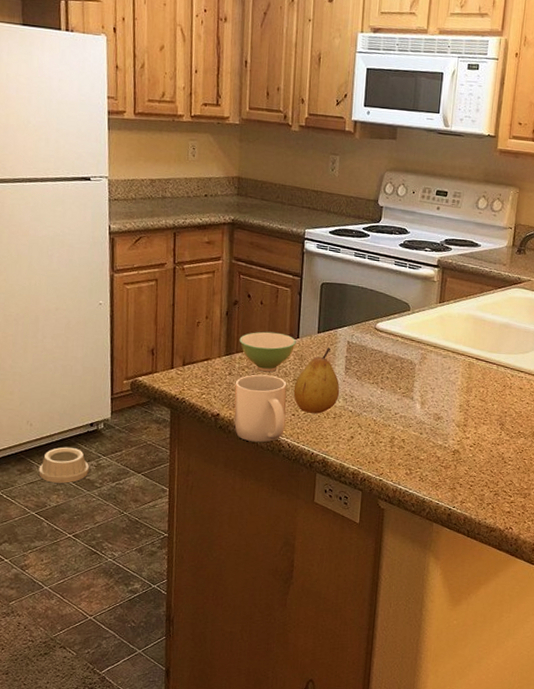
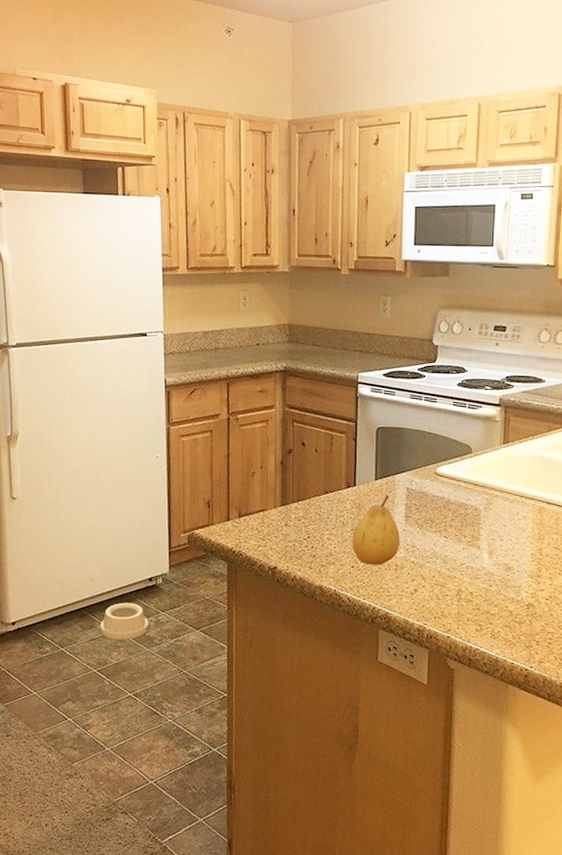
mug: present [234,374,287,443] -> none [291,524,345,597]
bowl: present [239,331,296,373] -> none [294,480,353,523]

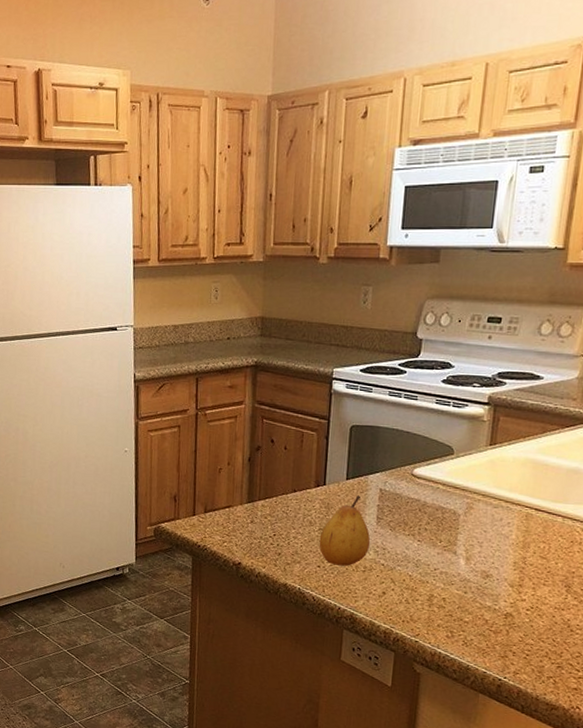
pet bowl: present [100,602,149,640] -> none [70,589,115,625]

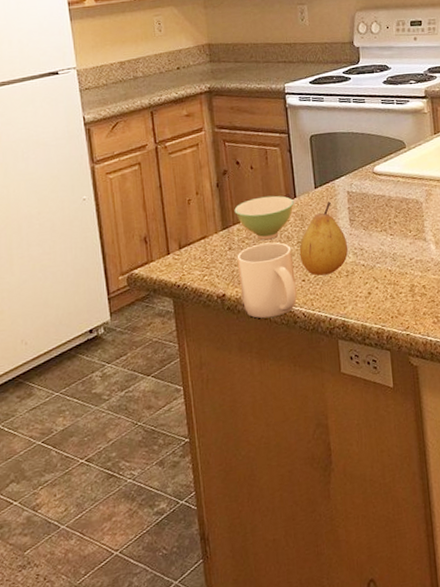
mug: none [255,523,312,595] -> present [237,242,297,319]
bowl: none [262,478,322,521] -> present [234,195,294,241]

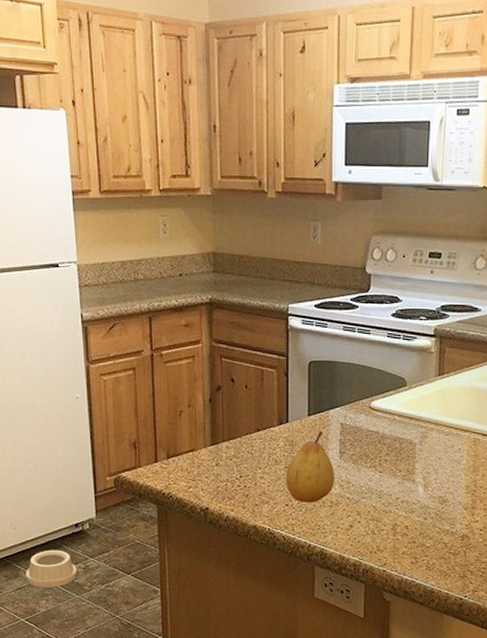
pet bowl: none [39,360,94,405] -> present [25,550,77,588]
bowl: present [234,195,294,241] -> none [225,417,285,461]
mug: present [237,242,297,319] -> none [223,463,279,536]

